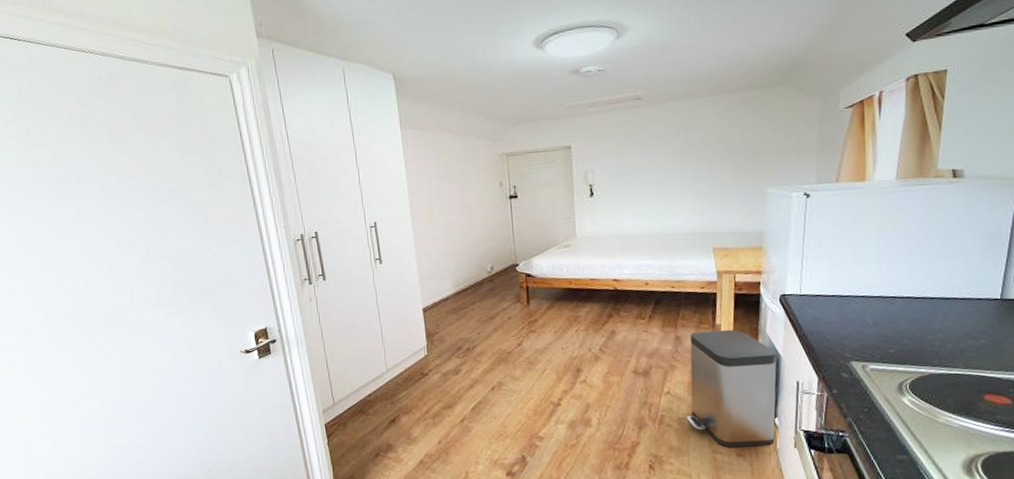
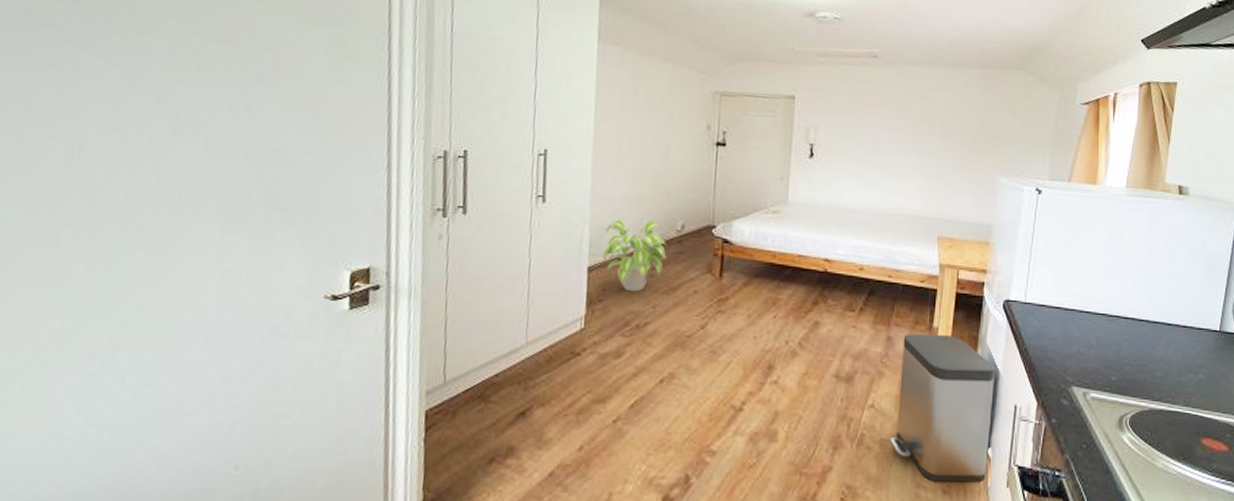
plant: none [432,265,483,324] -> present [602,219,668,292]

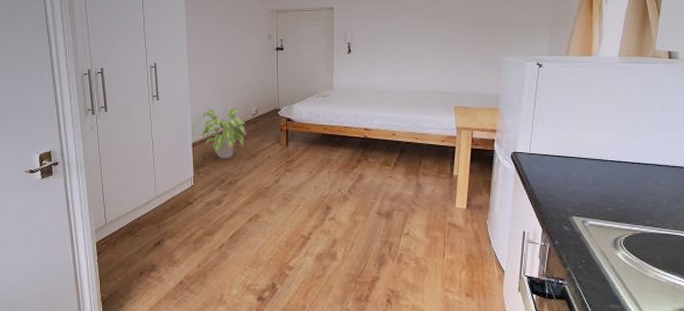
pedal bin: present [889,334,996,483] -> none [422,181,507,288]

